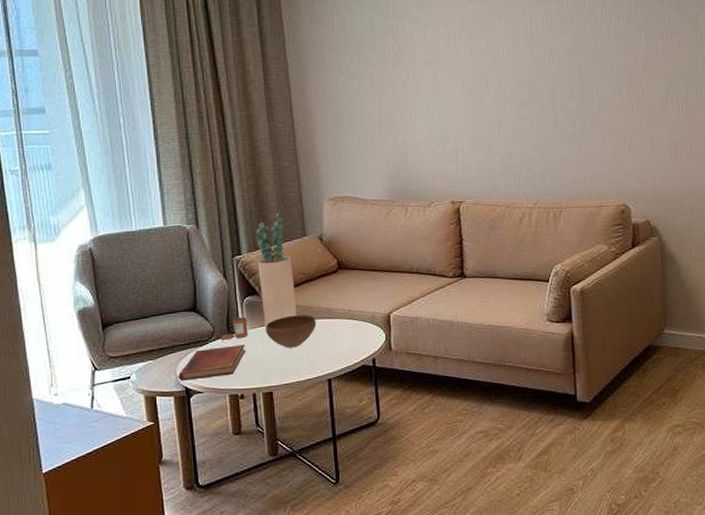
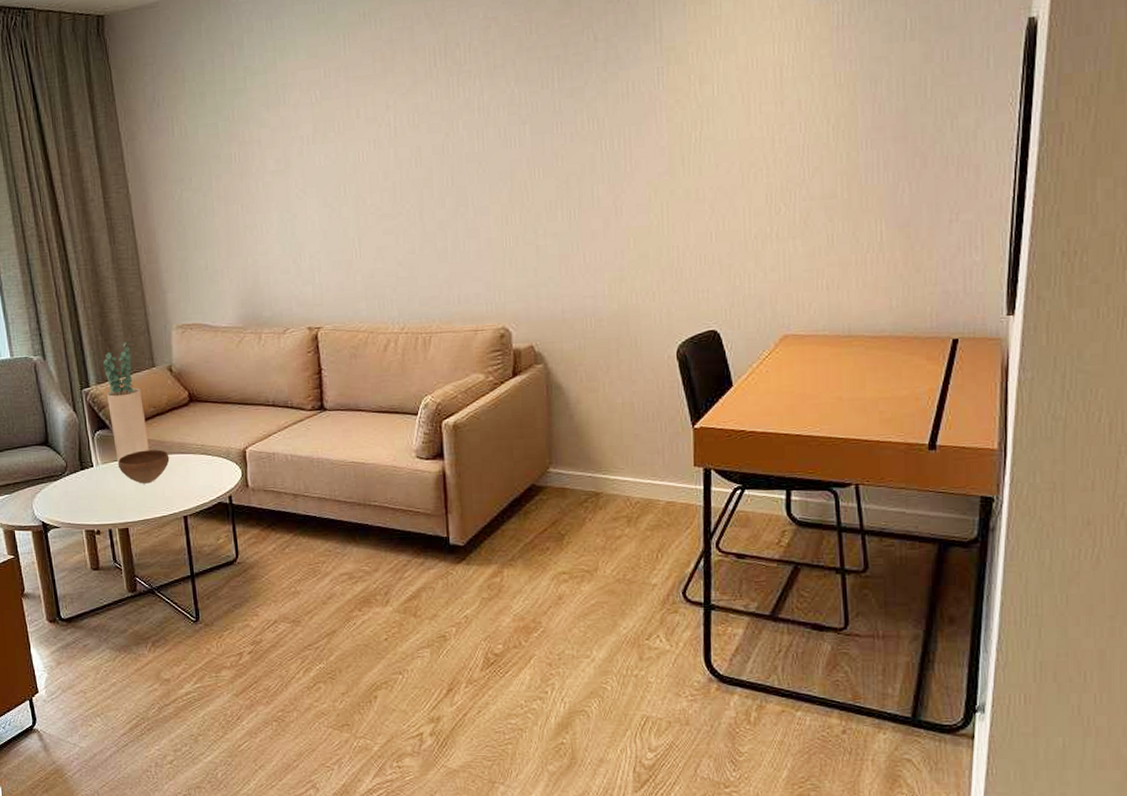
diary: present [178,345,246,381] -> none [34,480,100,515]
candle: present [220,317,248,341] -> none [74,451,101,476]

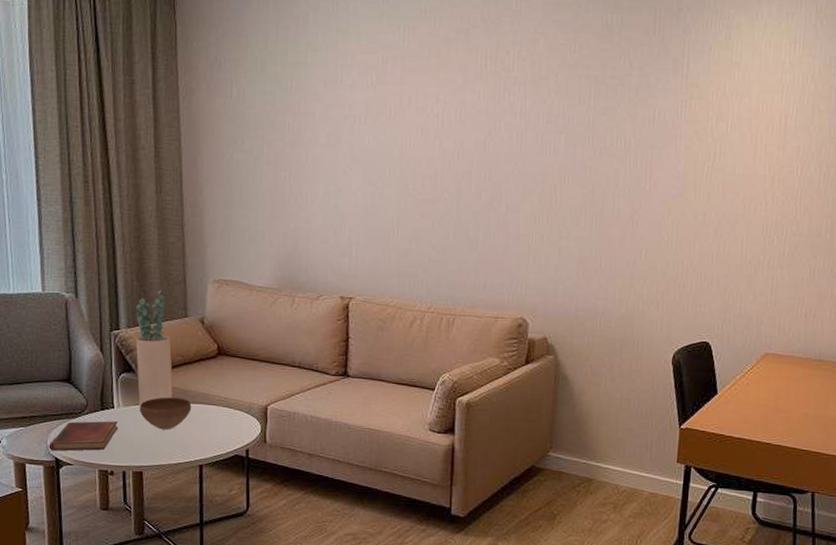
diary: none [34,480,100,515] -> present [48,421,119,451]

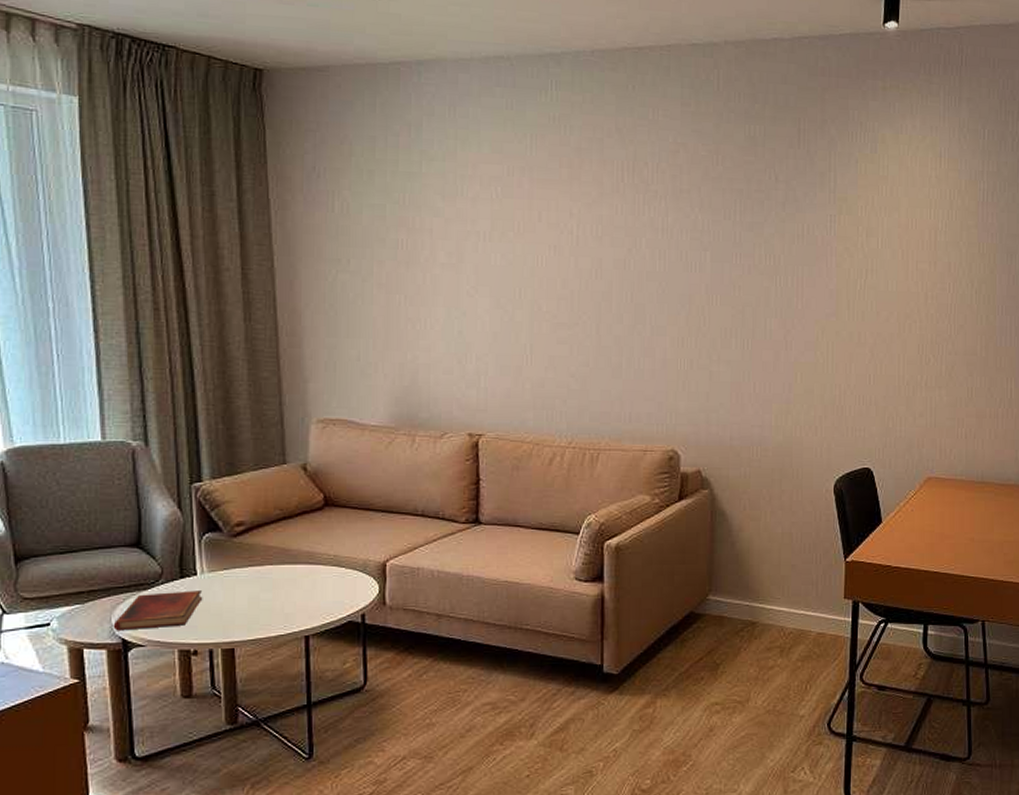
vase: present [135,283,173,409] -> none [222,425,270,574]
bowl: present [139,397,192,430] -> none [228,558,294,597]

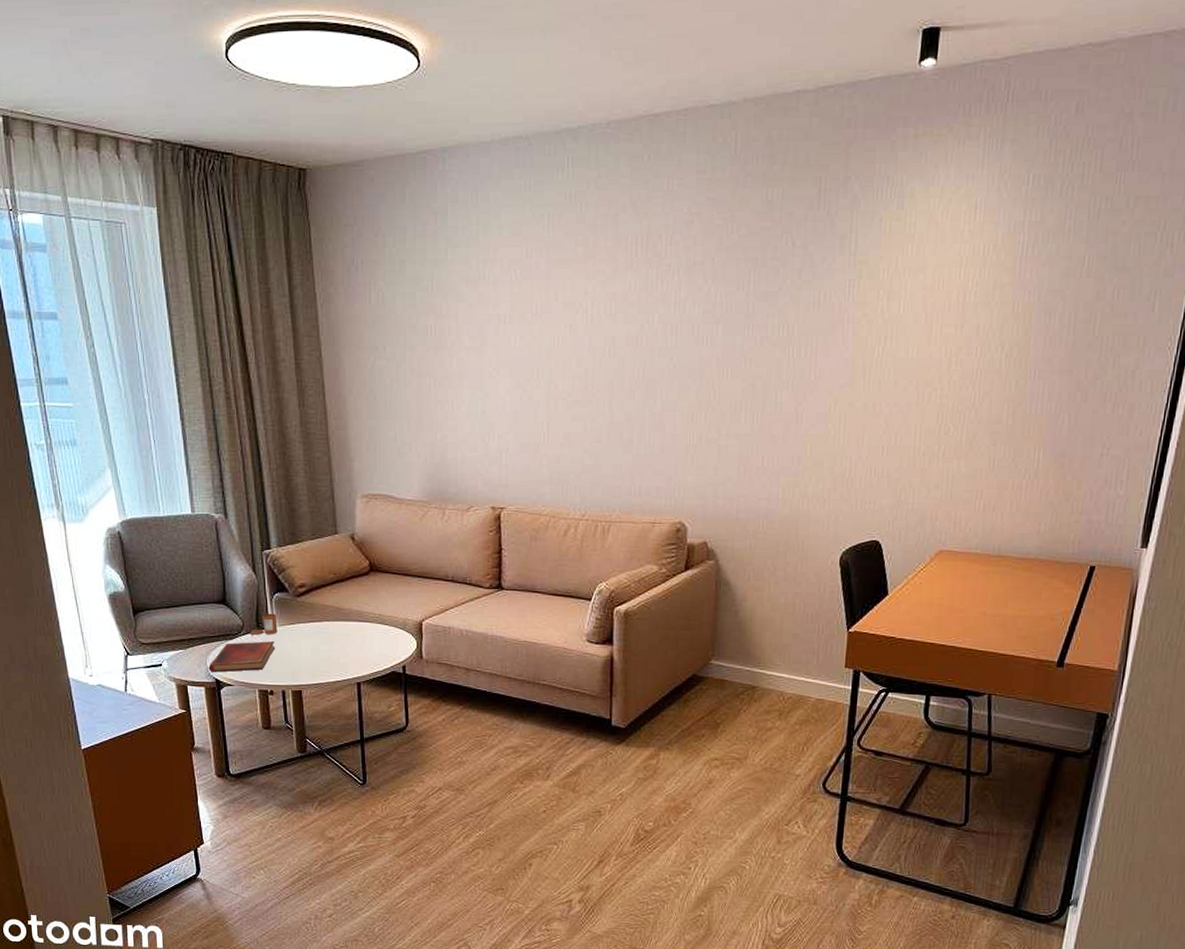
candle: none [171,557,207,585] -> present [250,613,278,636]

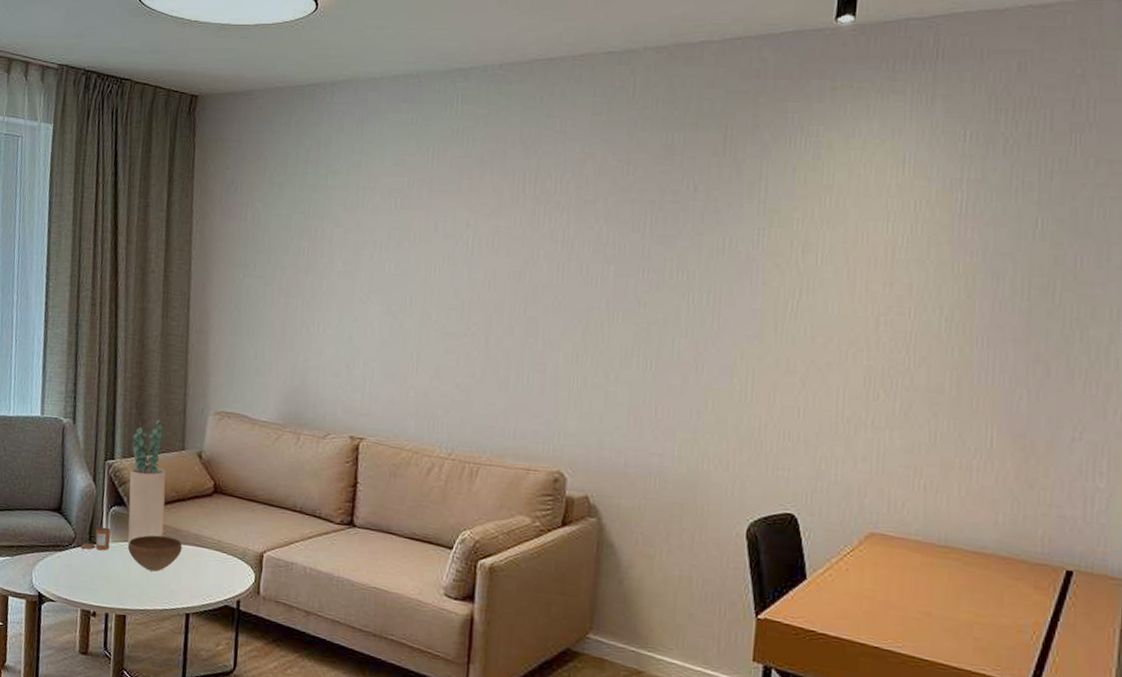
diary: present [208,641,276,673] -> none [32,554,105,588]
vase: none [286,500,327,628] -> present [127,412,166,546]
bowl: none [294,615,347,649] -> present [127,535,183,572]

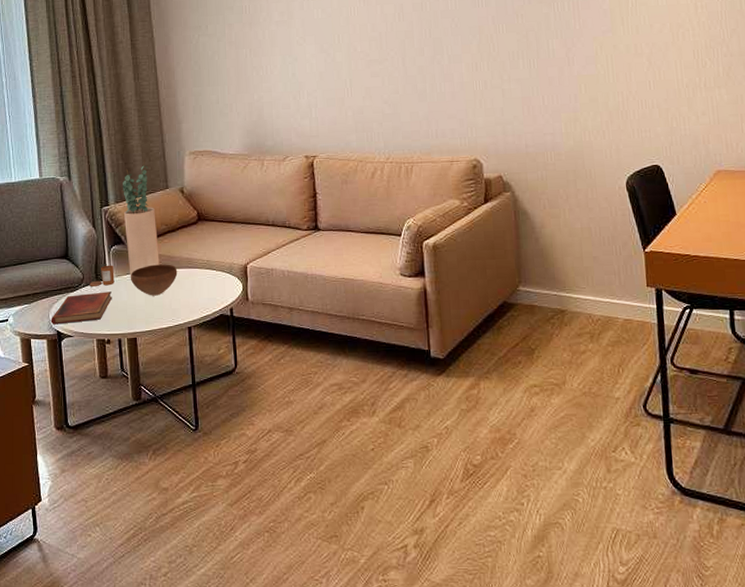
diary: none [32,554,105,588] -> present [50,291,113,325]

